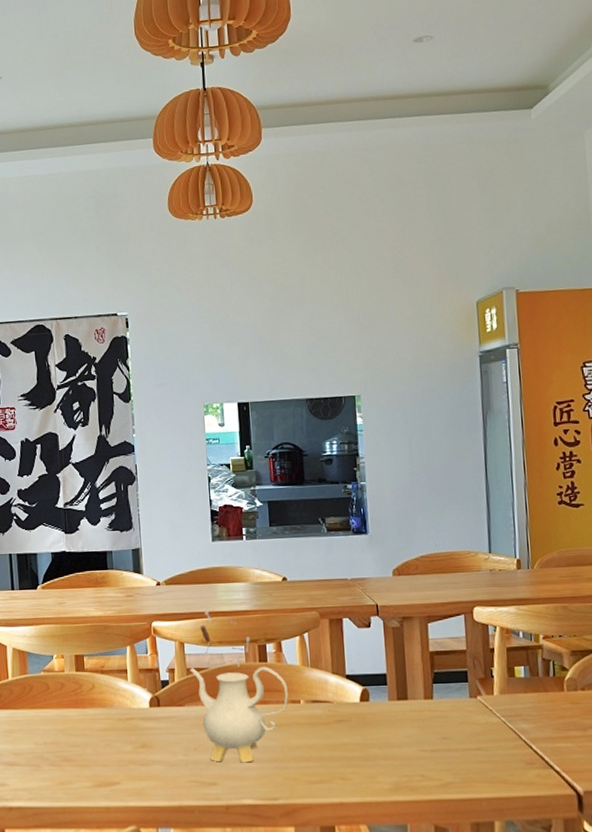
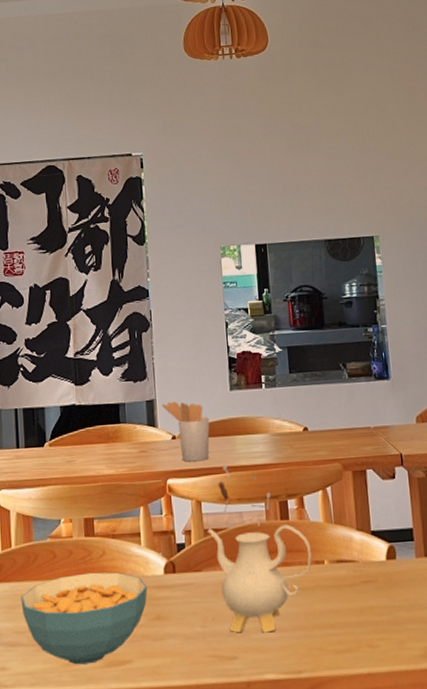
cereal bowl: none [18,703,134,784] -> present [21,572,147,665]
utensil holder: none [147,550,193,607] -> present [162,401,210,462]

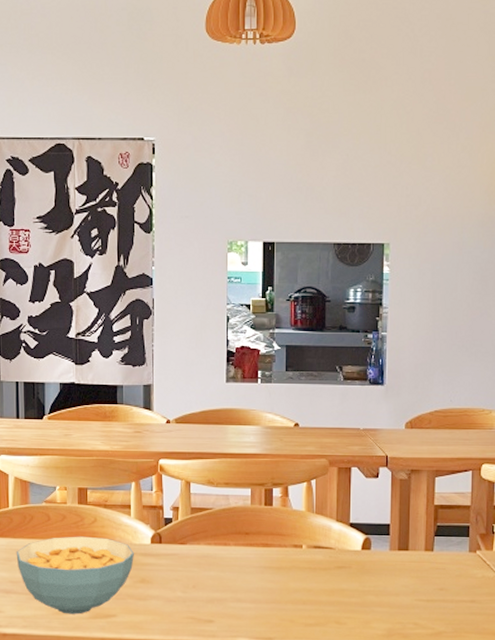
utensil holder: present [162,401,210,462] -> none [159,388,203,446]
teapot: present [207,464,312,633] -> none [194,451,292,603]

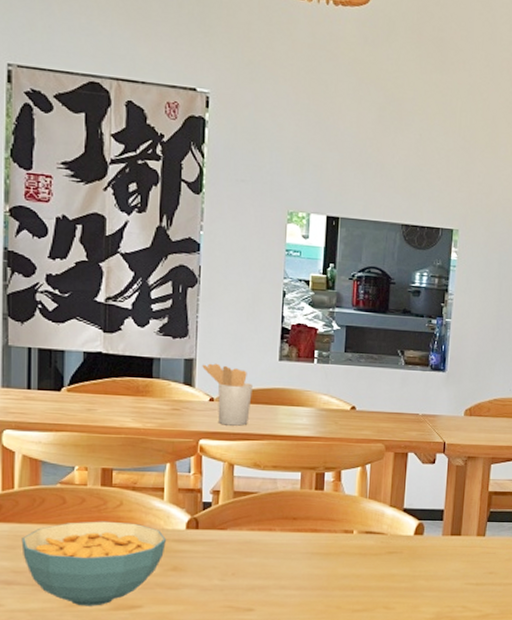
utensil holder: none [159,388,203,446] -> present [202,363,252,426]

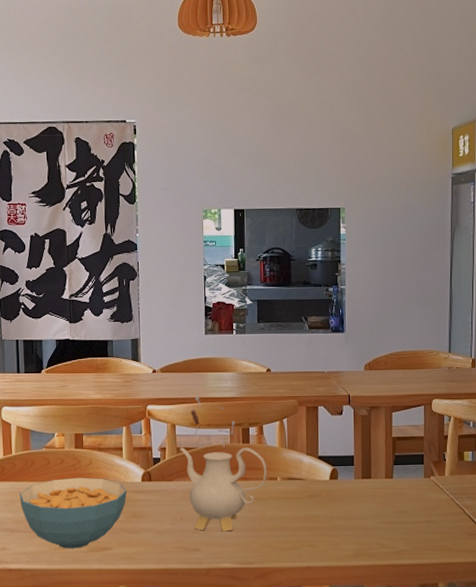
utensil holder: present [202,363,252,426] -> none [145,341,186,392]
teapot: none [237,432,343,590] -> present [180,396,267,532]

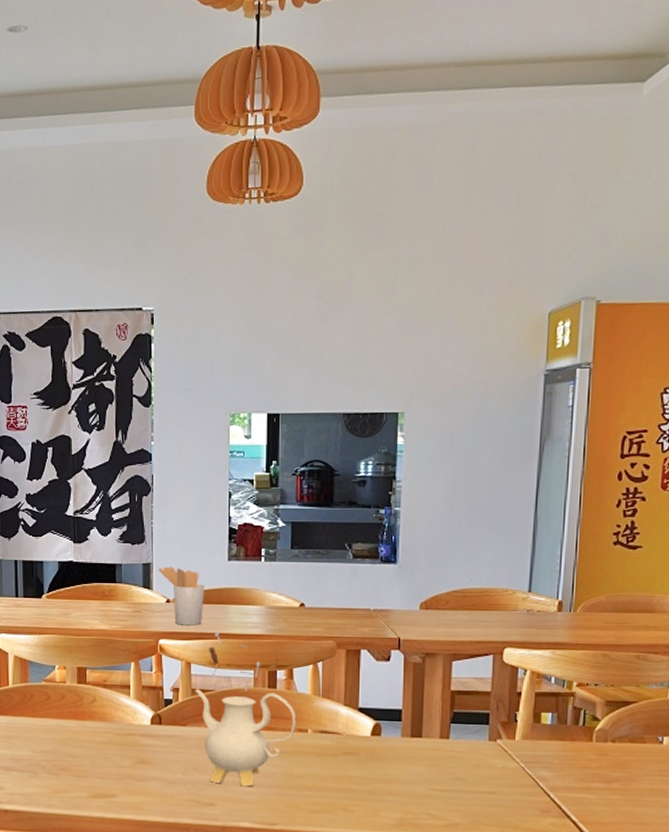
cereal bowl: present [19,477,127,549] -> none [16,715,134,794]
utensil holder: none [145,341,186,392] -> present [158,566,204,626]

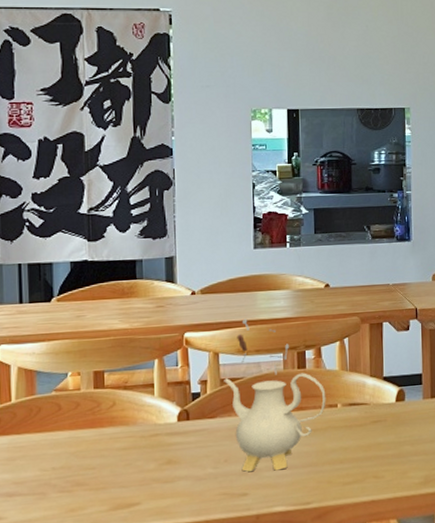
utensil holder: present [158,566,204,626] -> none [182,258,231,316]

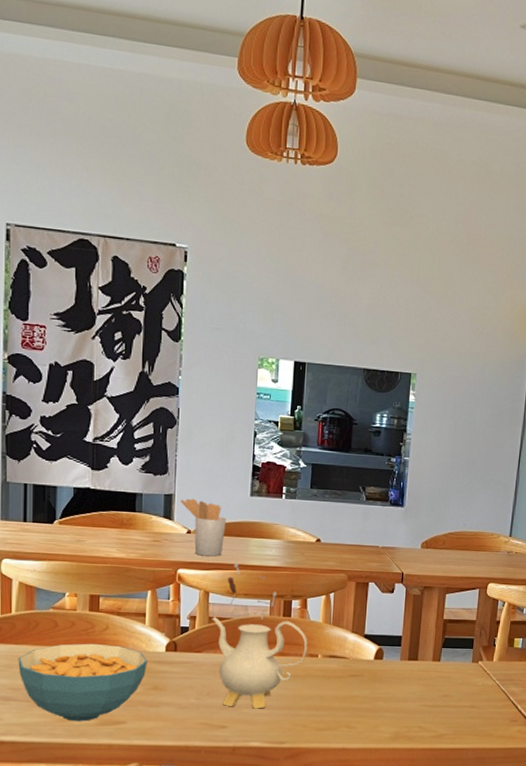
cereal bowl: none [21,421,159,510] -> present [18,643,147,722]
utensil holder: none [182,258,231,316] -> present [180,498,226,557]

